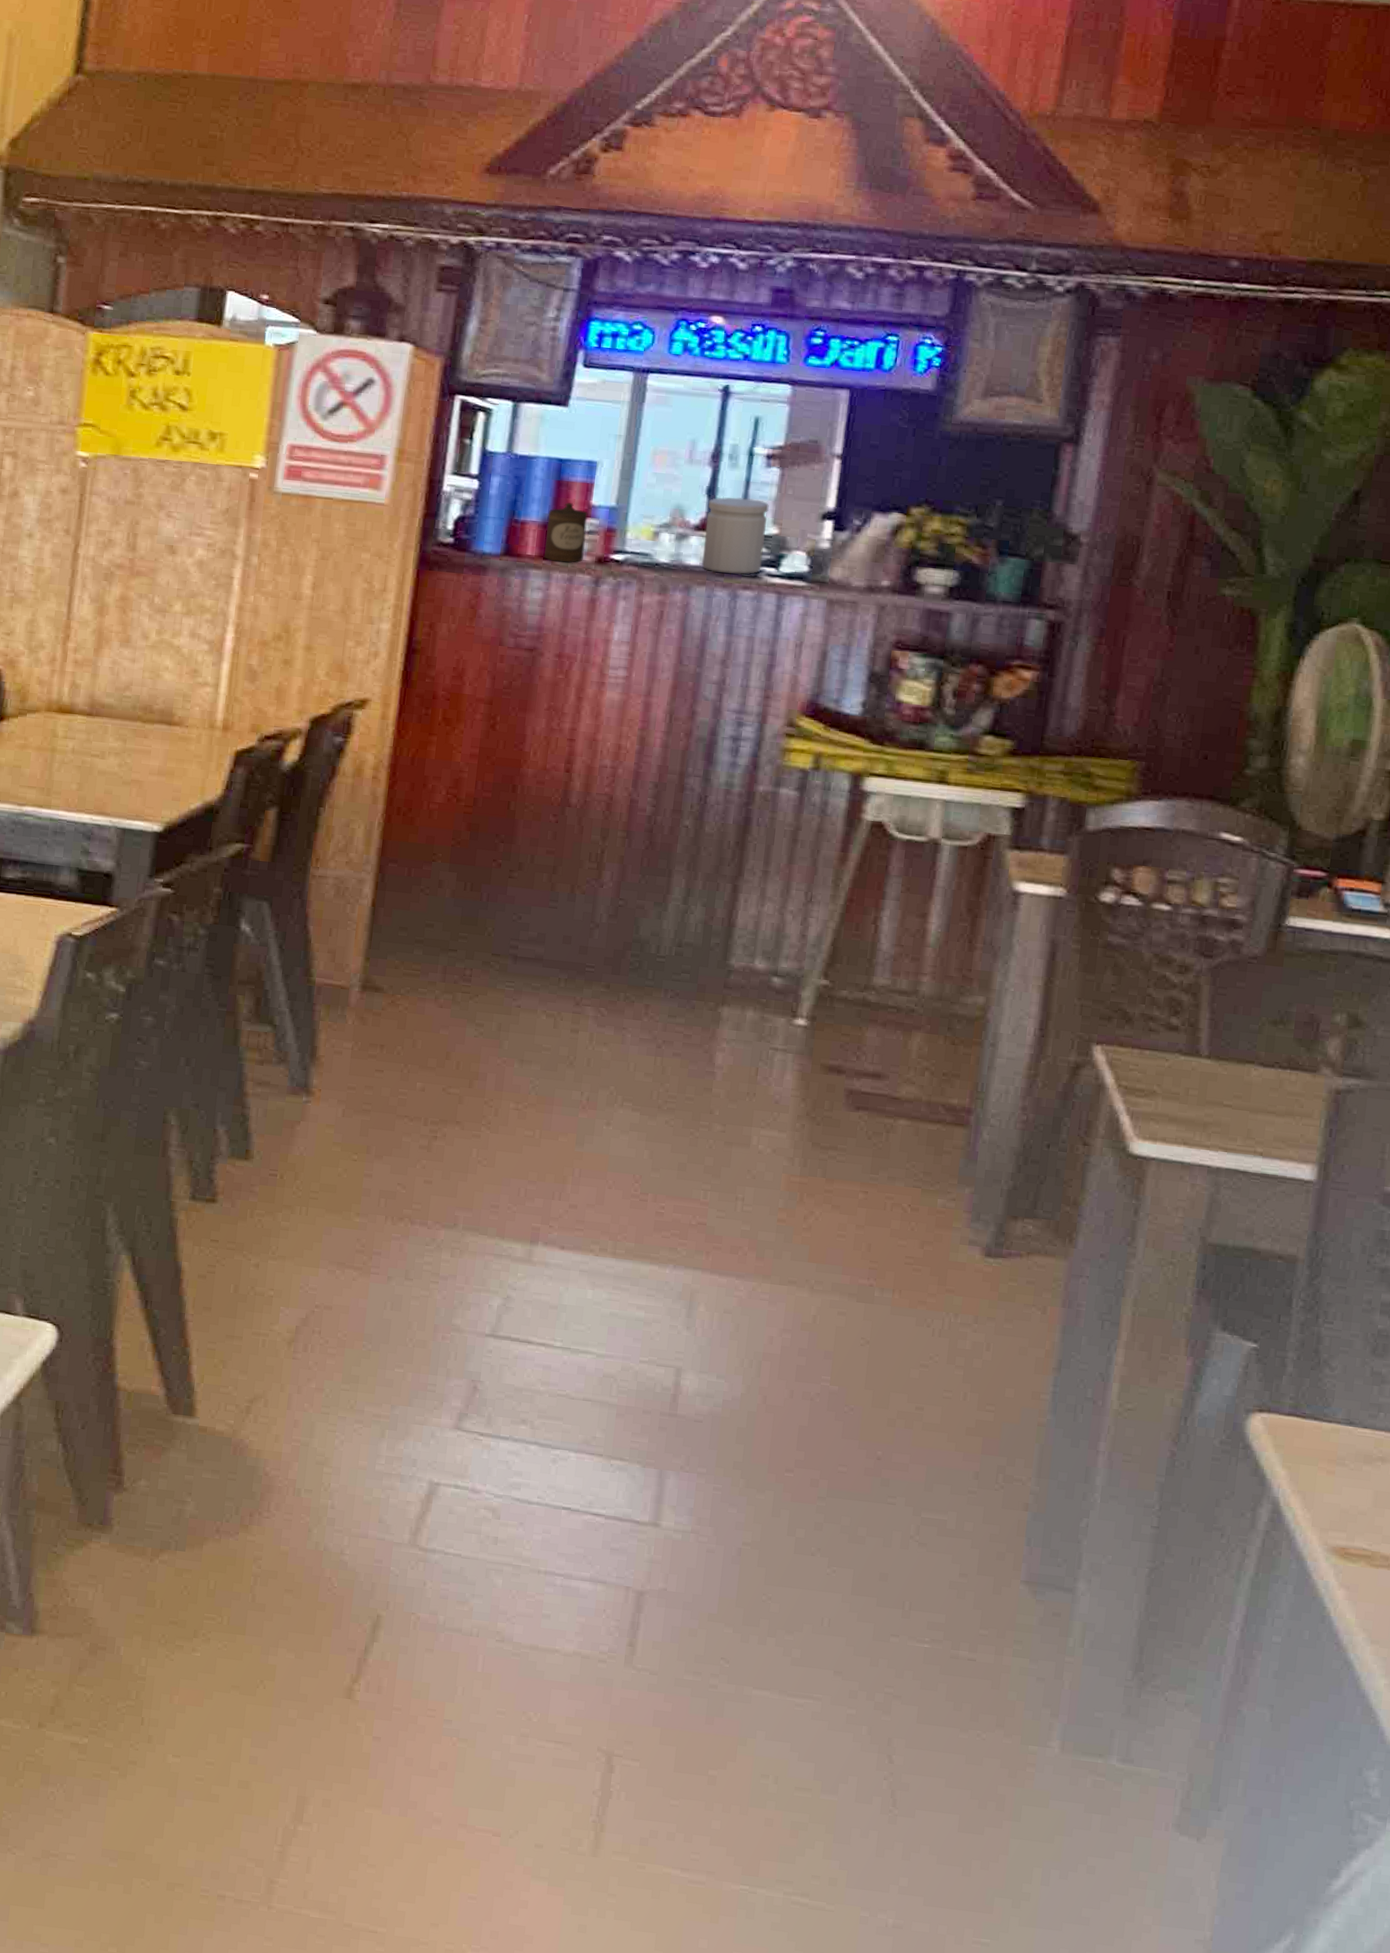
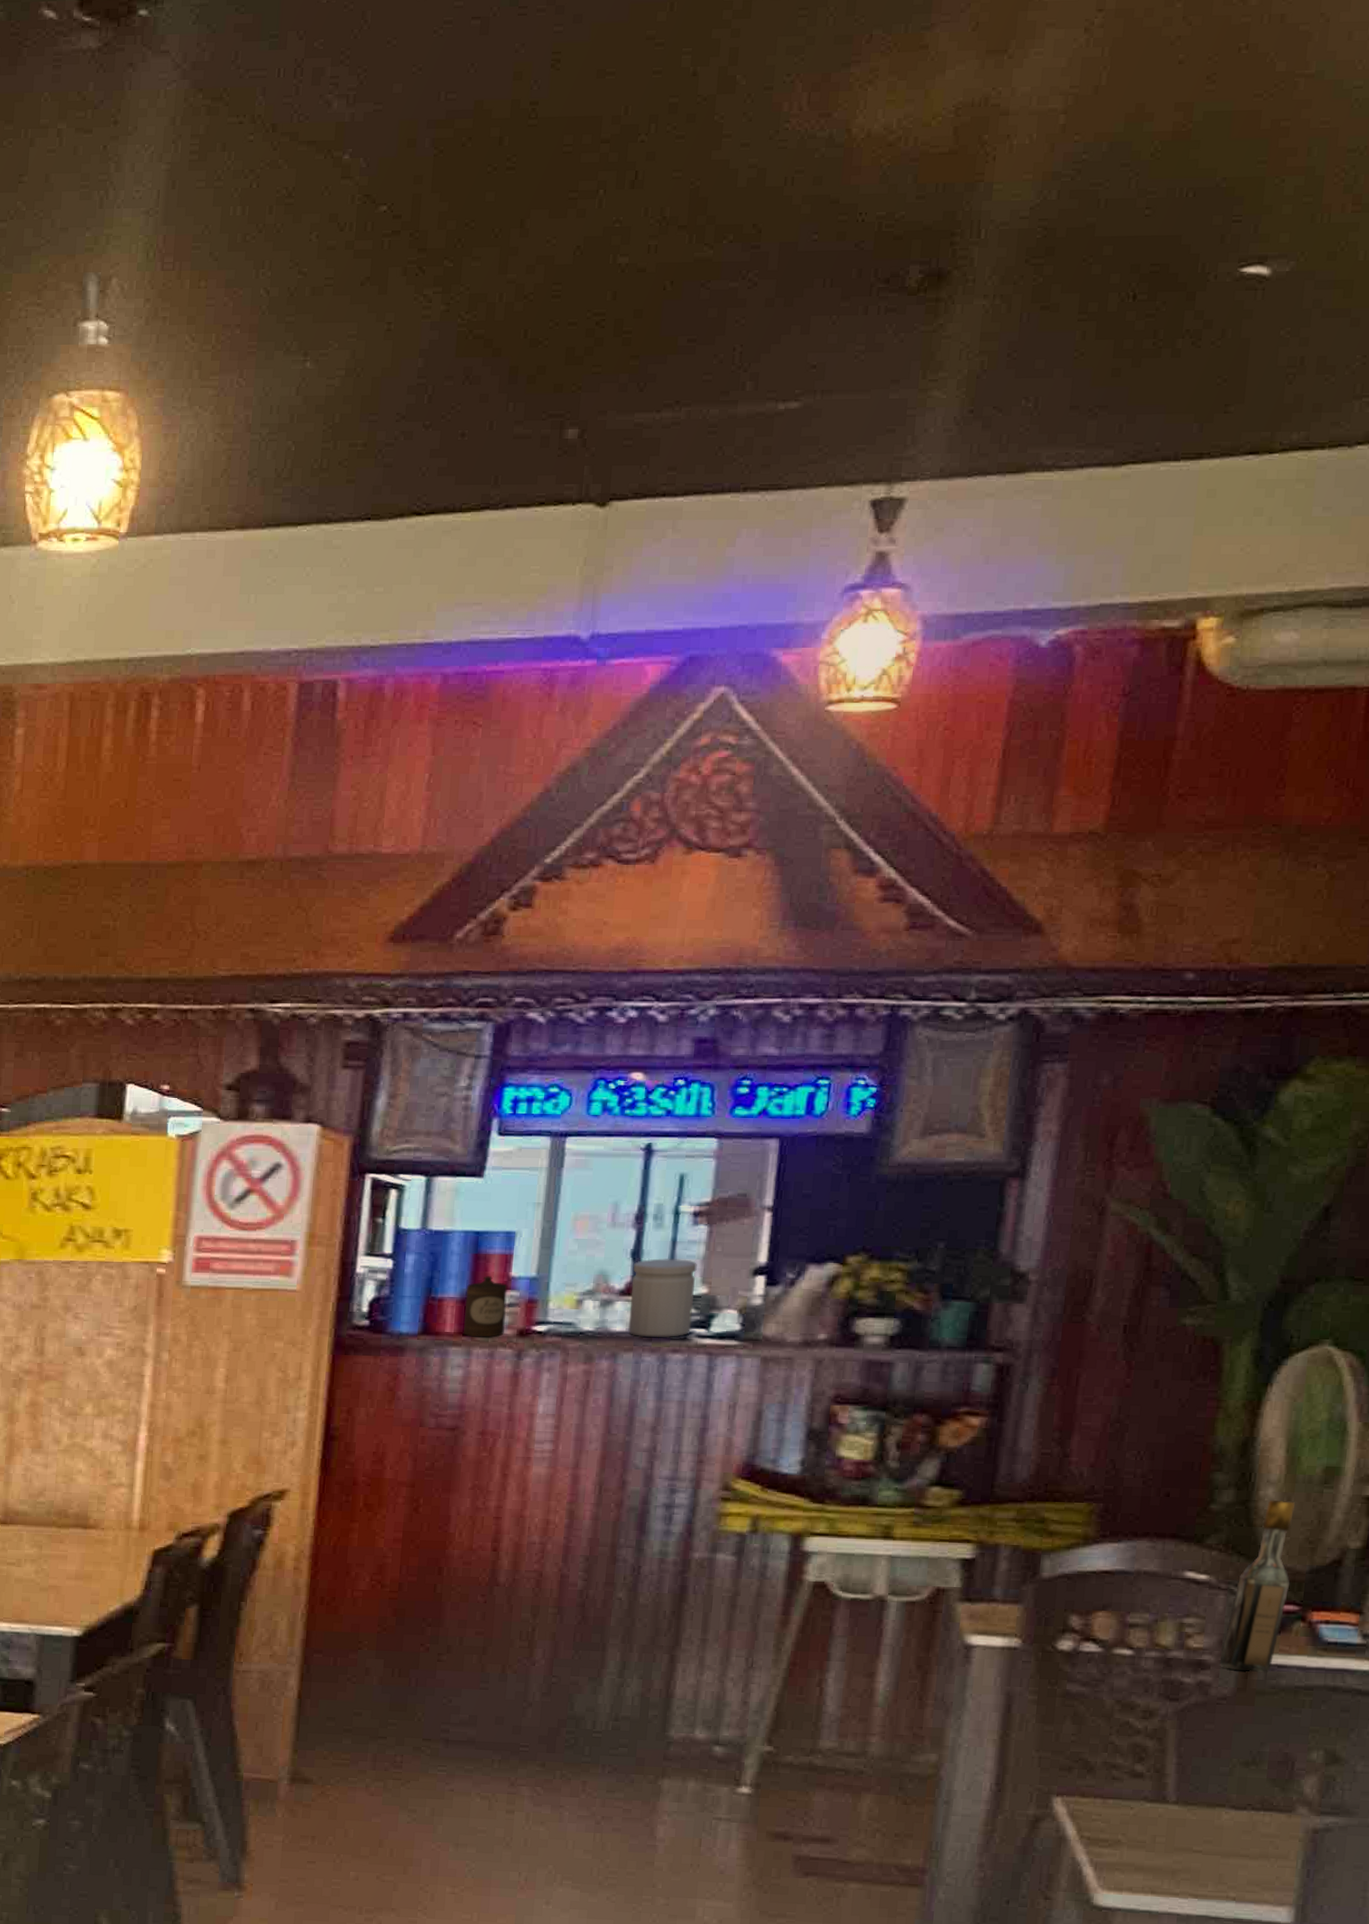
bottle: none [1252,769,1324,936] -> present [1220,1500,1296,1673]

